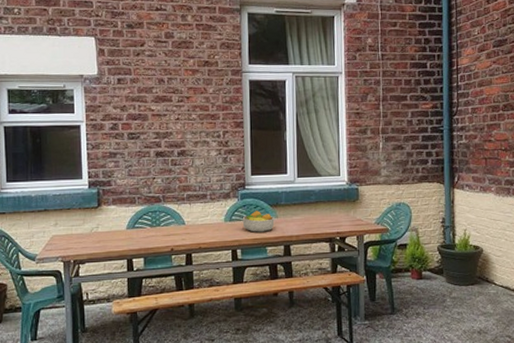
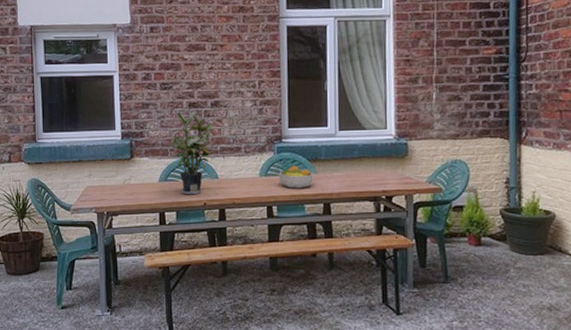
potted plant: none [139,160,180,241] -> present [171,111,214,195]

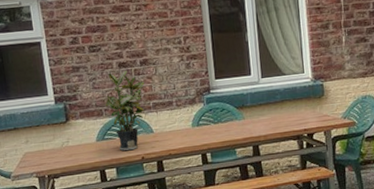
fruit bowl: present [278,165,313,189] -> none [209,114,242,136]

